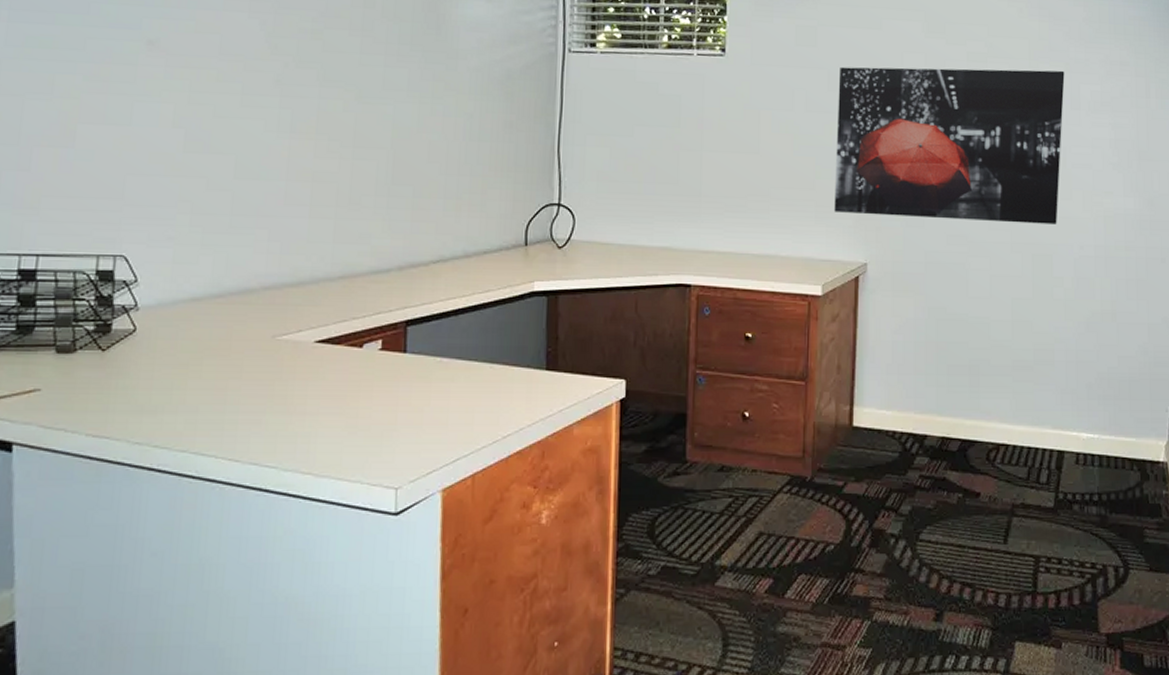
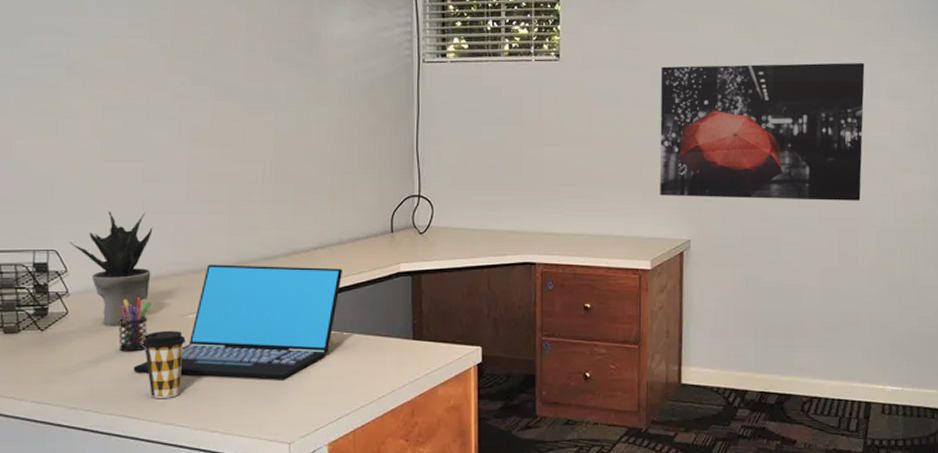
potted plant: none [141,212,243,346] -> present [69,211,153,325]
pen holder: none [195,314,237,378] -> present [118,298,151,352]
laptop: none [212,277,466,414] -> present [133,264,342,380]
coffee cup: none [224,353,277,433] -> present [142,330,186,398]

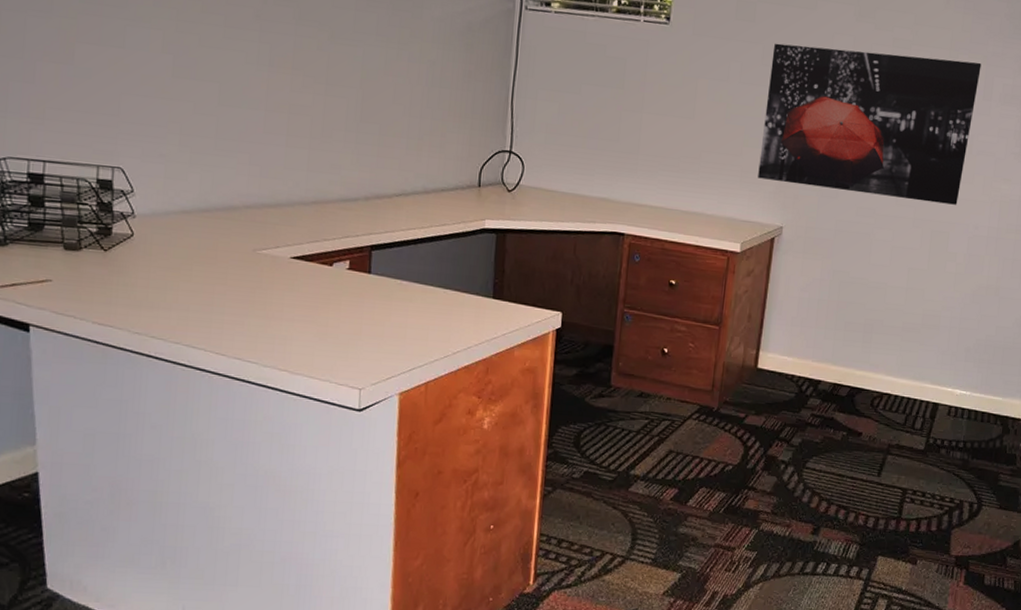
potted plant: present [69,211,153,325] -> none [136,133,227,253]
pen holder: present [118,298,151,352] -> none [186,227,222,282]
laptop: present [133,264,342,380] -> none [201,200,425,326]
coffee cup: present [142,330,186,398] -> none [211,263,257,333]

